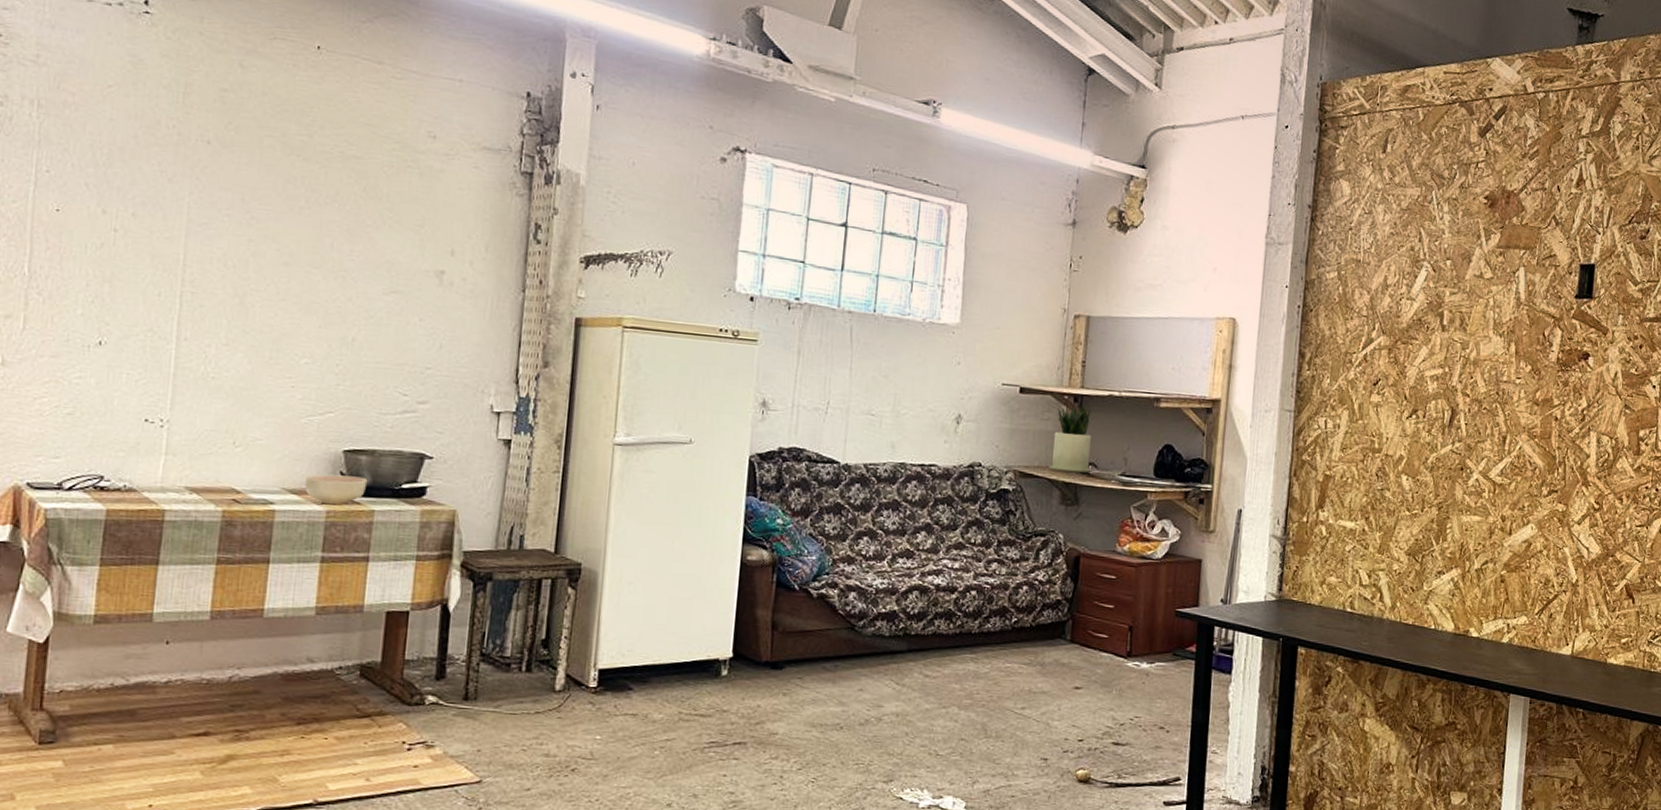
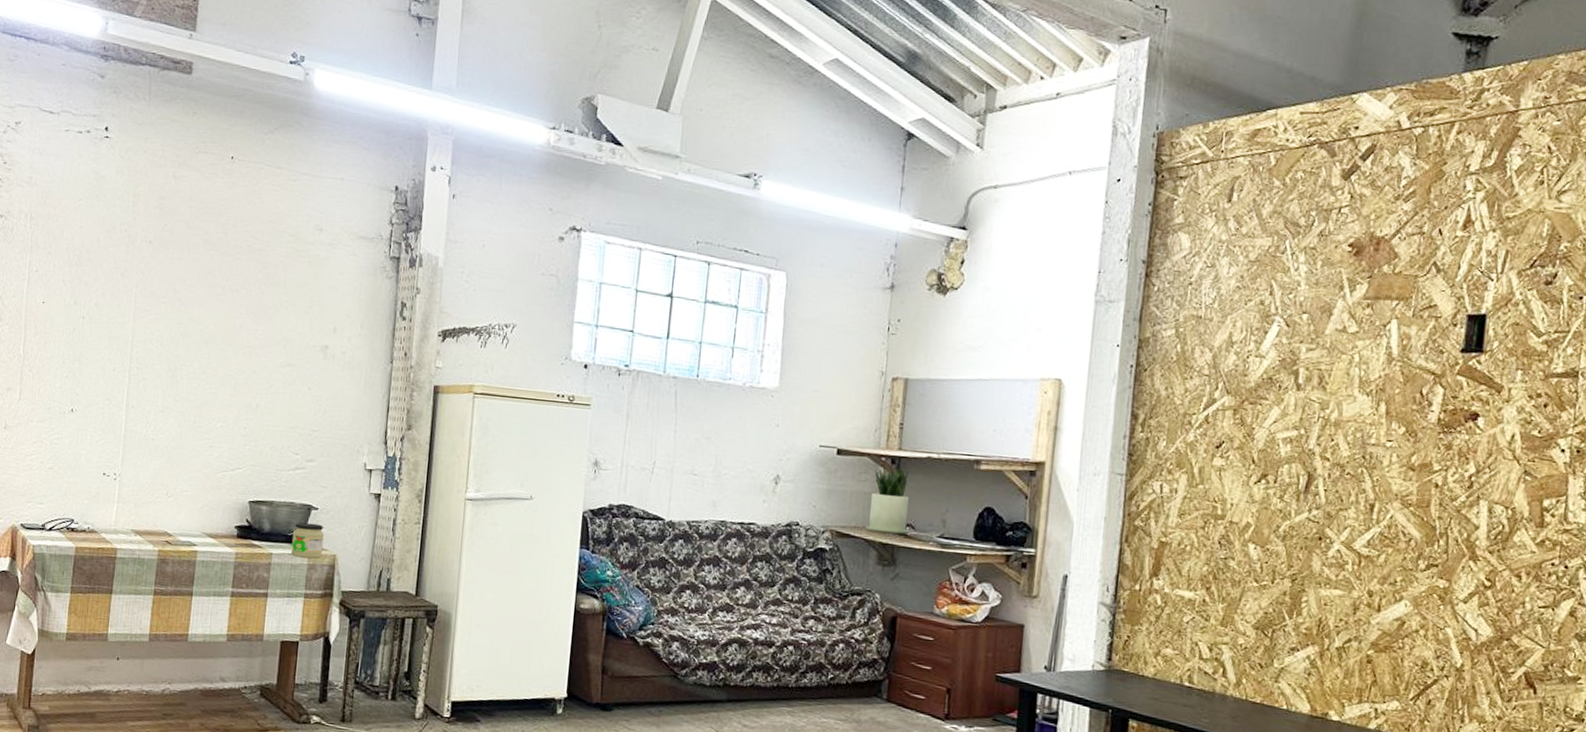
bowl: present [304,474,368,506] -> none [219,521,268,549]
jar: none [398,473,441,516] -> present [290,522,324,559]

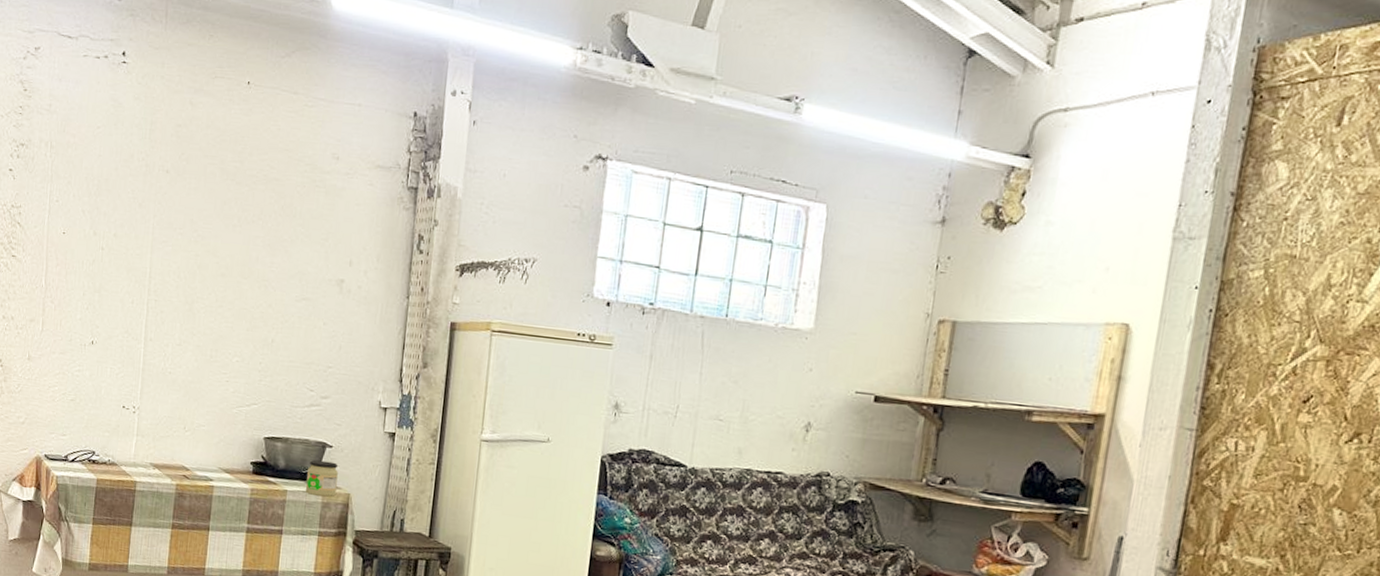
planter: present [864,466,910,536] -> none [901,415,952,490]

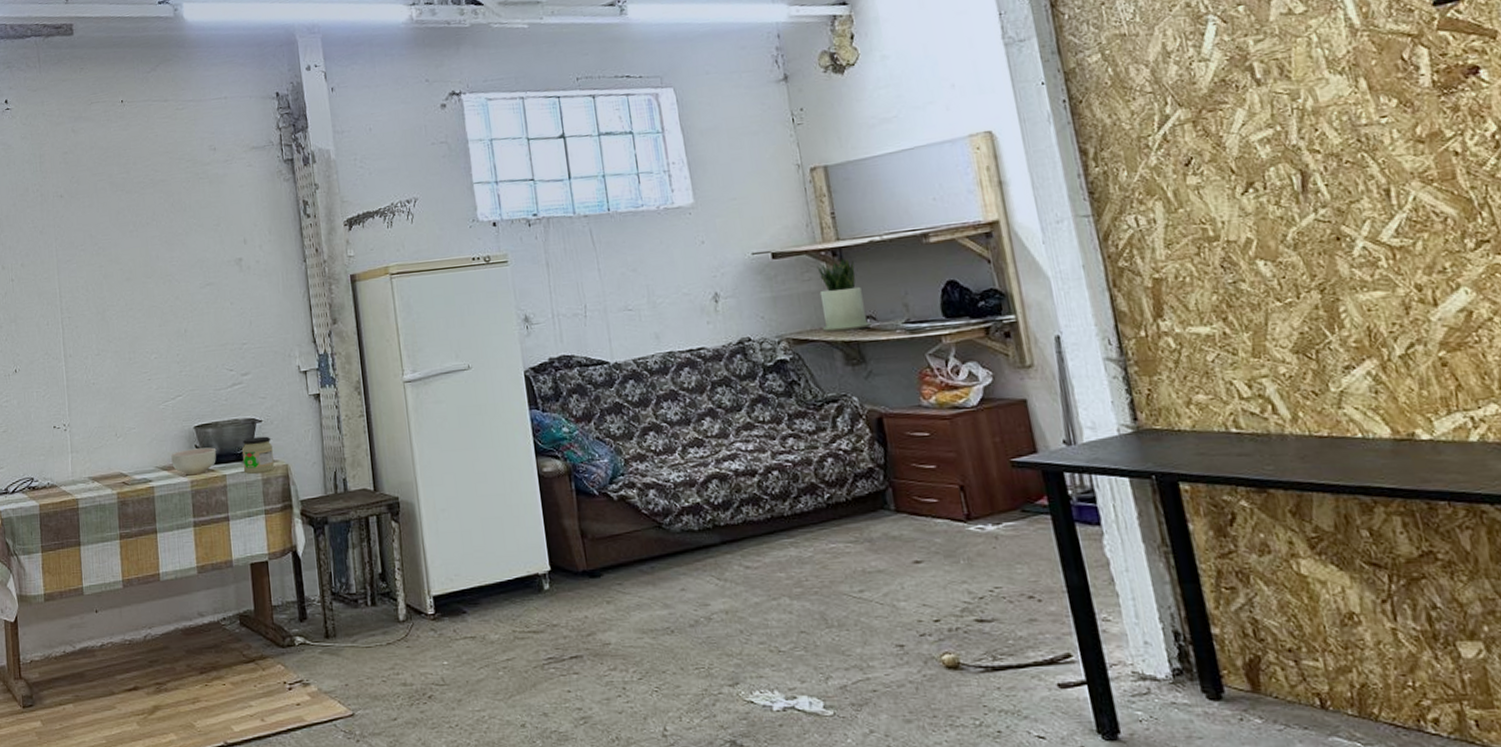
bowl: none [235,457,283,485] -> present [170,447,217,476]
planter: none [901,415,952,490] -> present [817,258,872,333]

